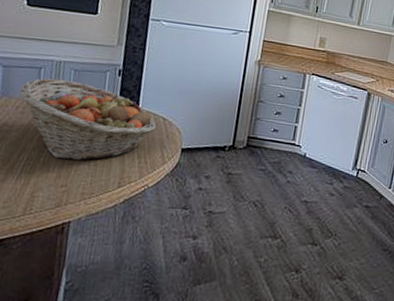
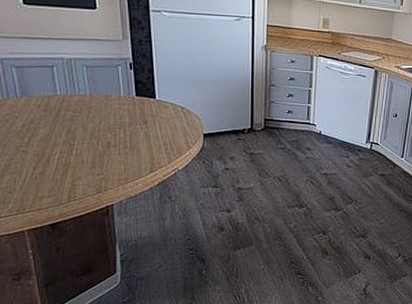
fruit basket: present [19,78,157,161] -> none [37,76,176,151]

